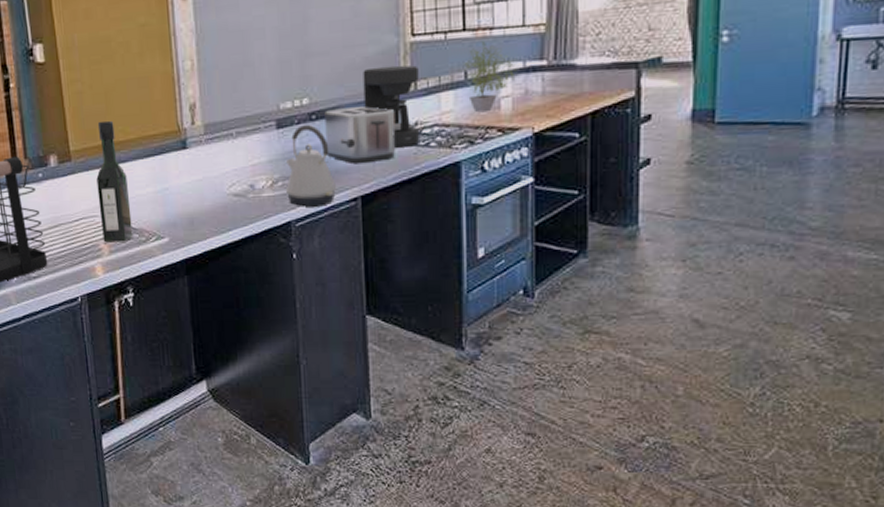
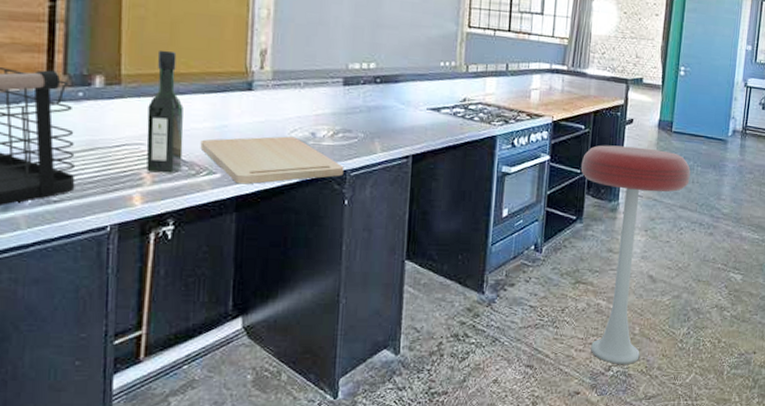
cutting board: none [146,191,288,247] -> present [200,136,344,185]
kettle: present [285,125,336,208] -> none [344,86,391,160]
toaster: present [324,105,396,165] -> none [386,76,449,127]
coffee maker: present [363,65,419,148] -> none [423,47,471,118]
potted plant: present [459,41,516,113] -> none [502,42,545,99]
bar stool: none [578,150,750,434] -> present [580,145,691,364]

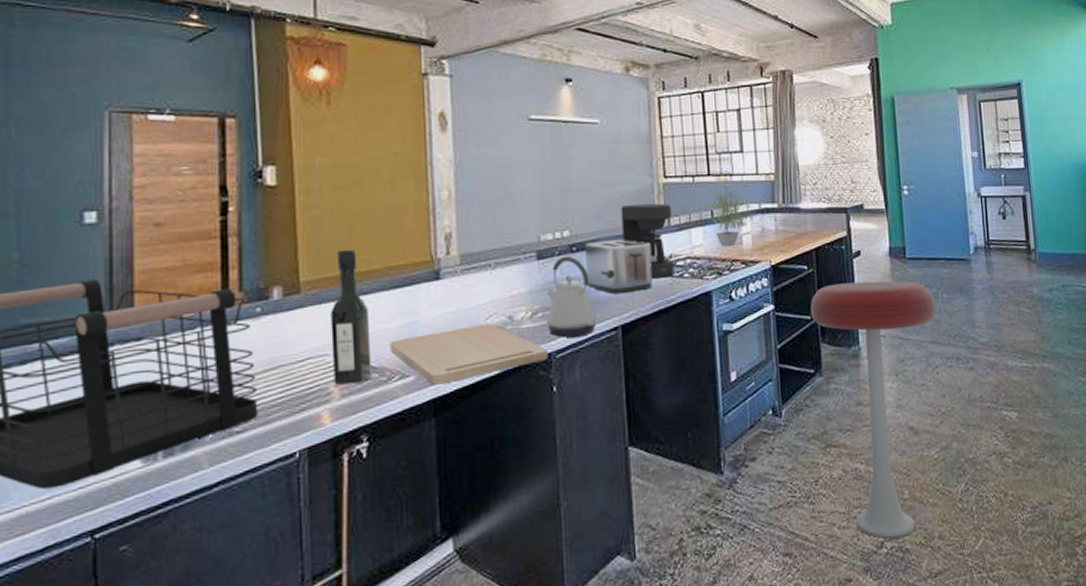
kettle: none [344,86,391,160] -> present [545,256,597,338]
toaster: none [386,76,449,127] -> present [585,239,653,295]
coffee maker: none [423,47,471,118] -> present [621,203,674,279]
potted plant: none [502,42,545,99] -> present [706,185,753,248]

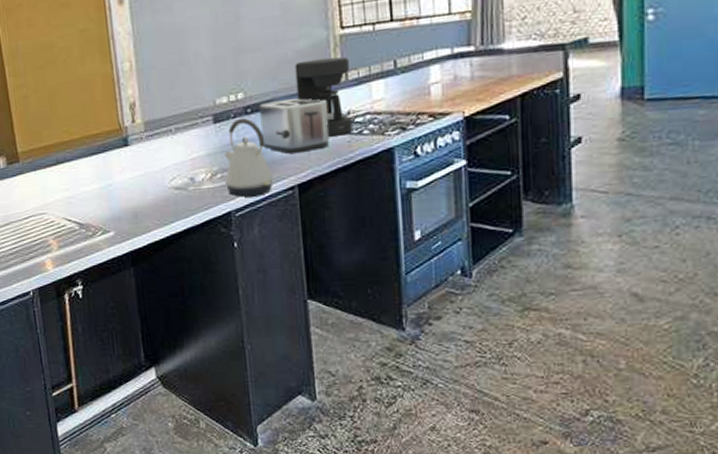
bottle: present [331,249,372,385] -> none [43,122,80,239]
cutting board: present [389,323,549,385] -> none [91,185,229,240]
potted plant: present [706,185,753,248] -> none [388,30,444,100]
bar stool: present [810,280,936,539] -> none [510,127,682,407]

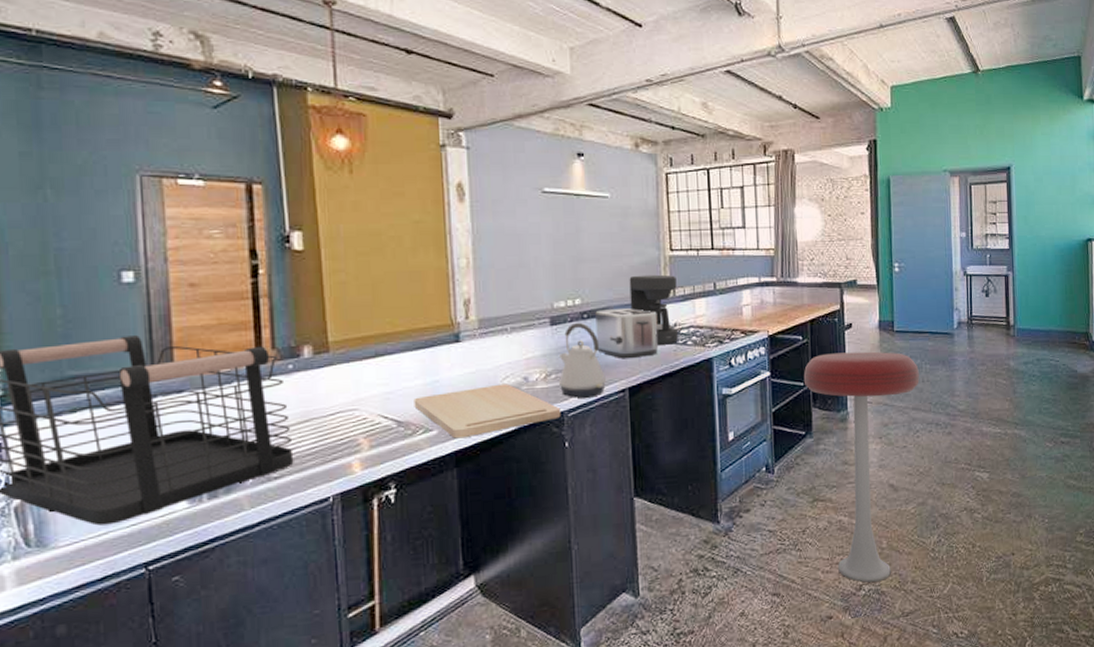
cutting board: none [91,185,229,240] -> present [414,383,561,439]
bar stool: none [510,127,682,407] -> present [803,351,919,583]

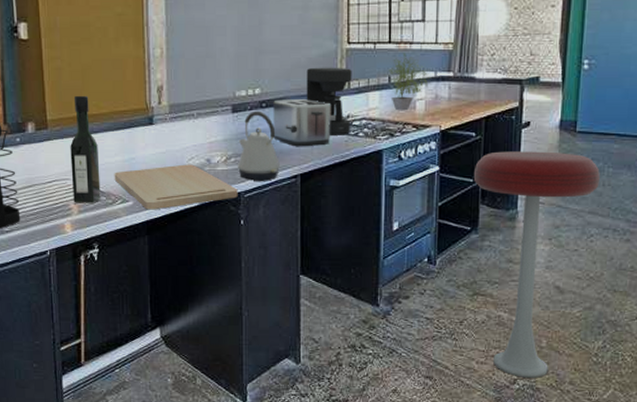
bottle: none [358,312,398,437] -> present [70,95,101,203]
potted plant: none [709,259,754,318] -> present [384,53,429,111]

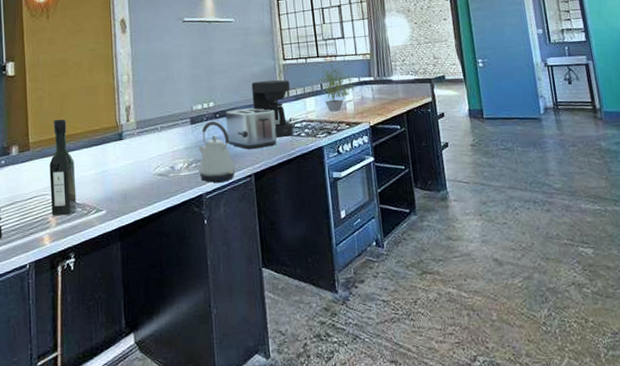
cutting board: present [114,164,238,210] -> none [89,172,201,217]
bar stool: present [473,151,600,378] -> none [403,137,513,354]

